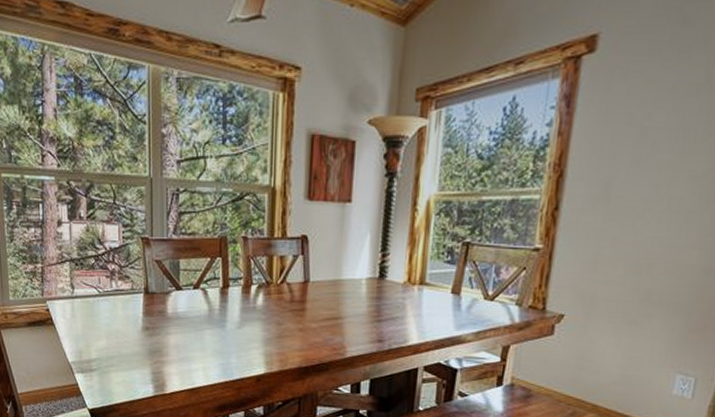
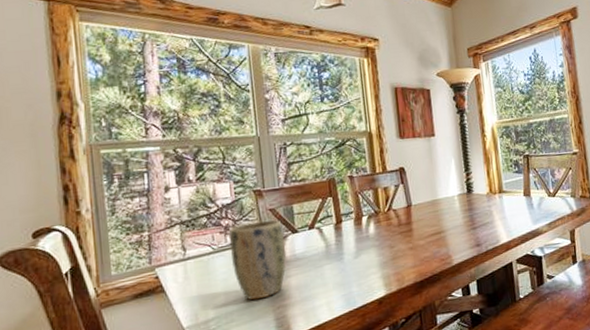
plant pot: none [114,271,168,351] -> present [228,219,286,301]

